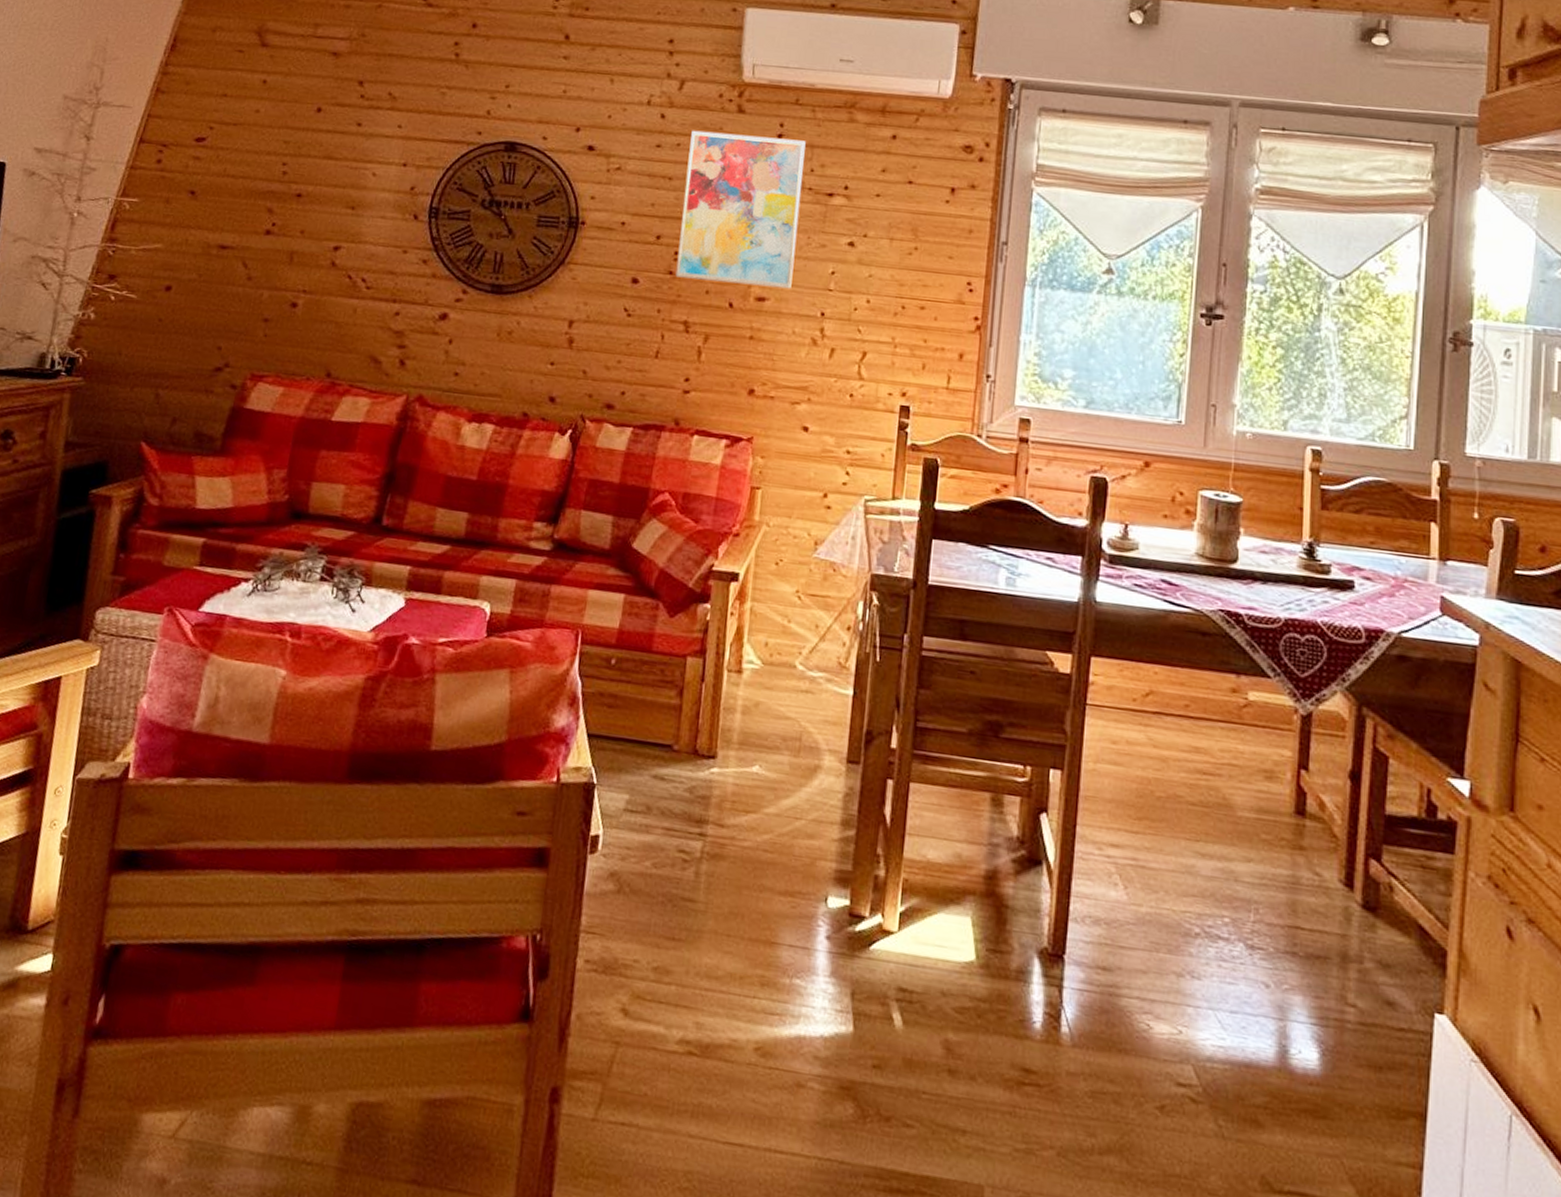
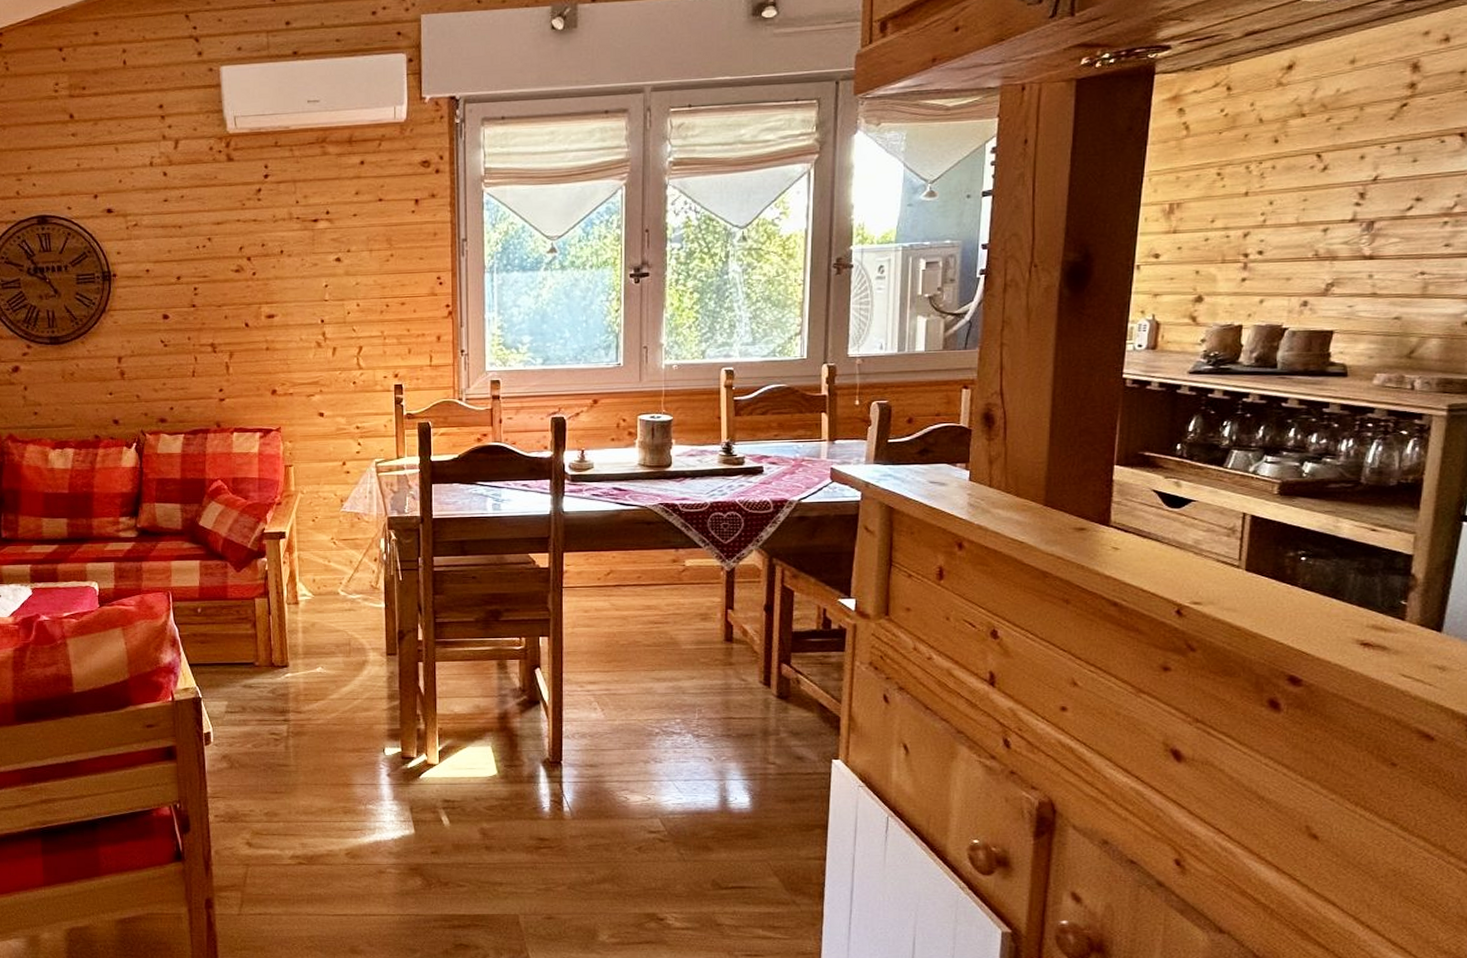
wall art: present [675,130,806,289] -> none [191,177,294,309]

